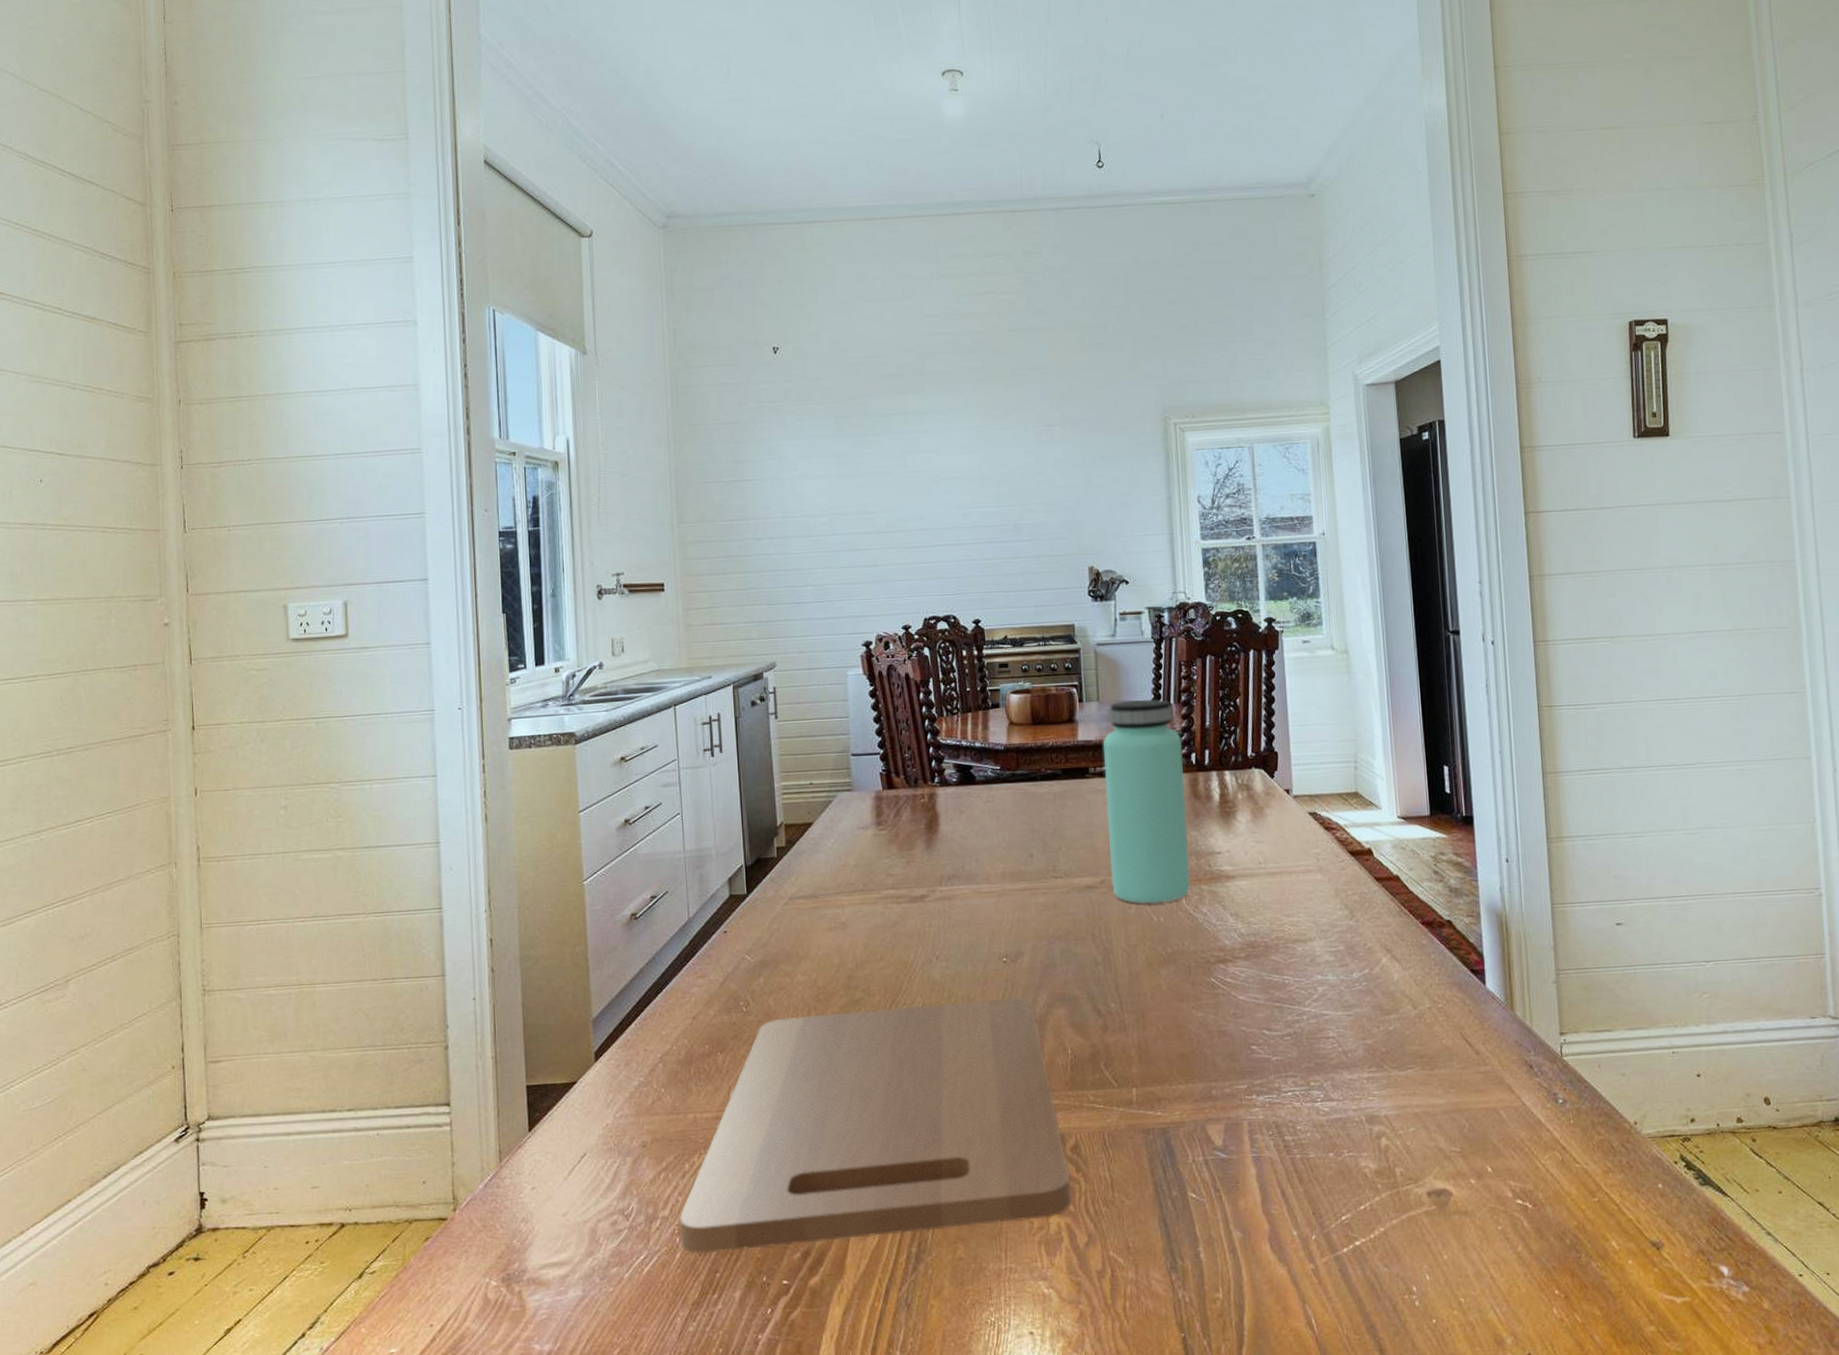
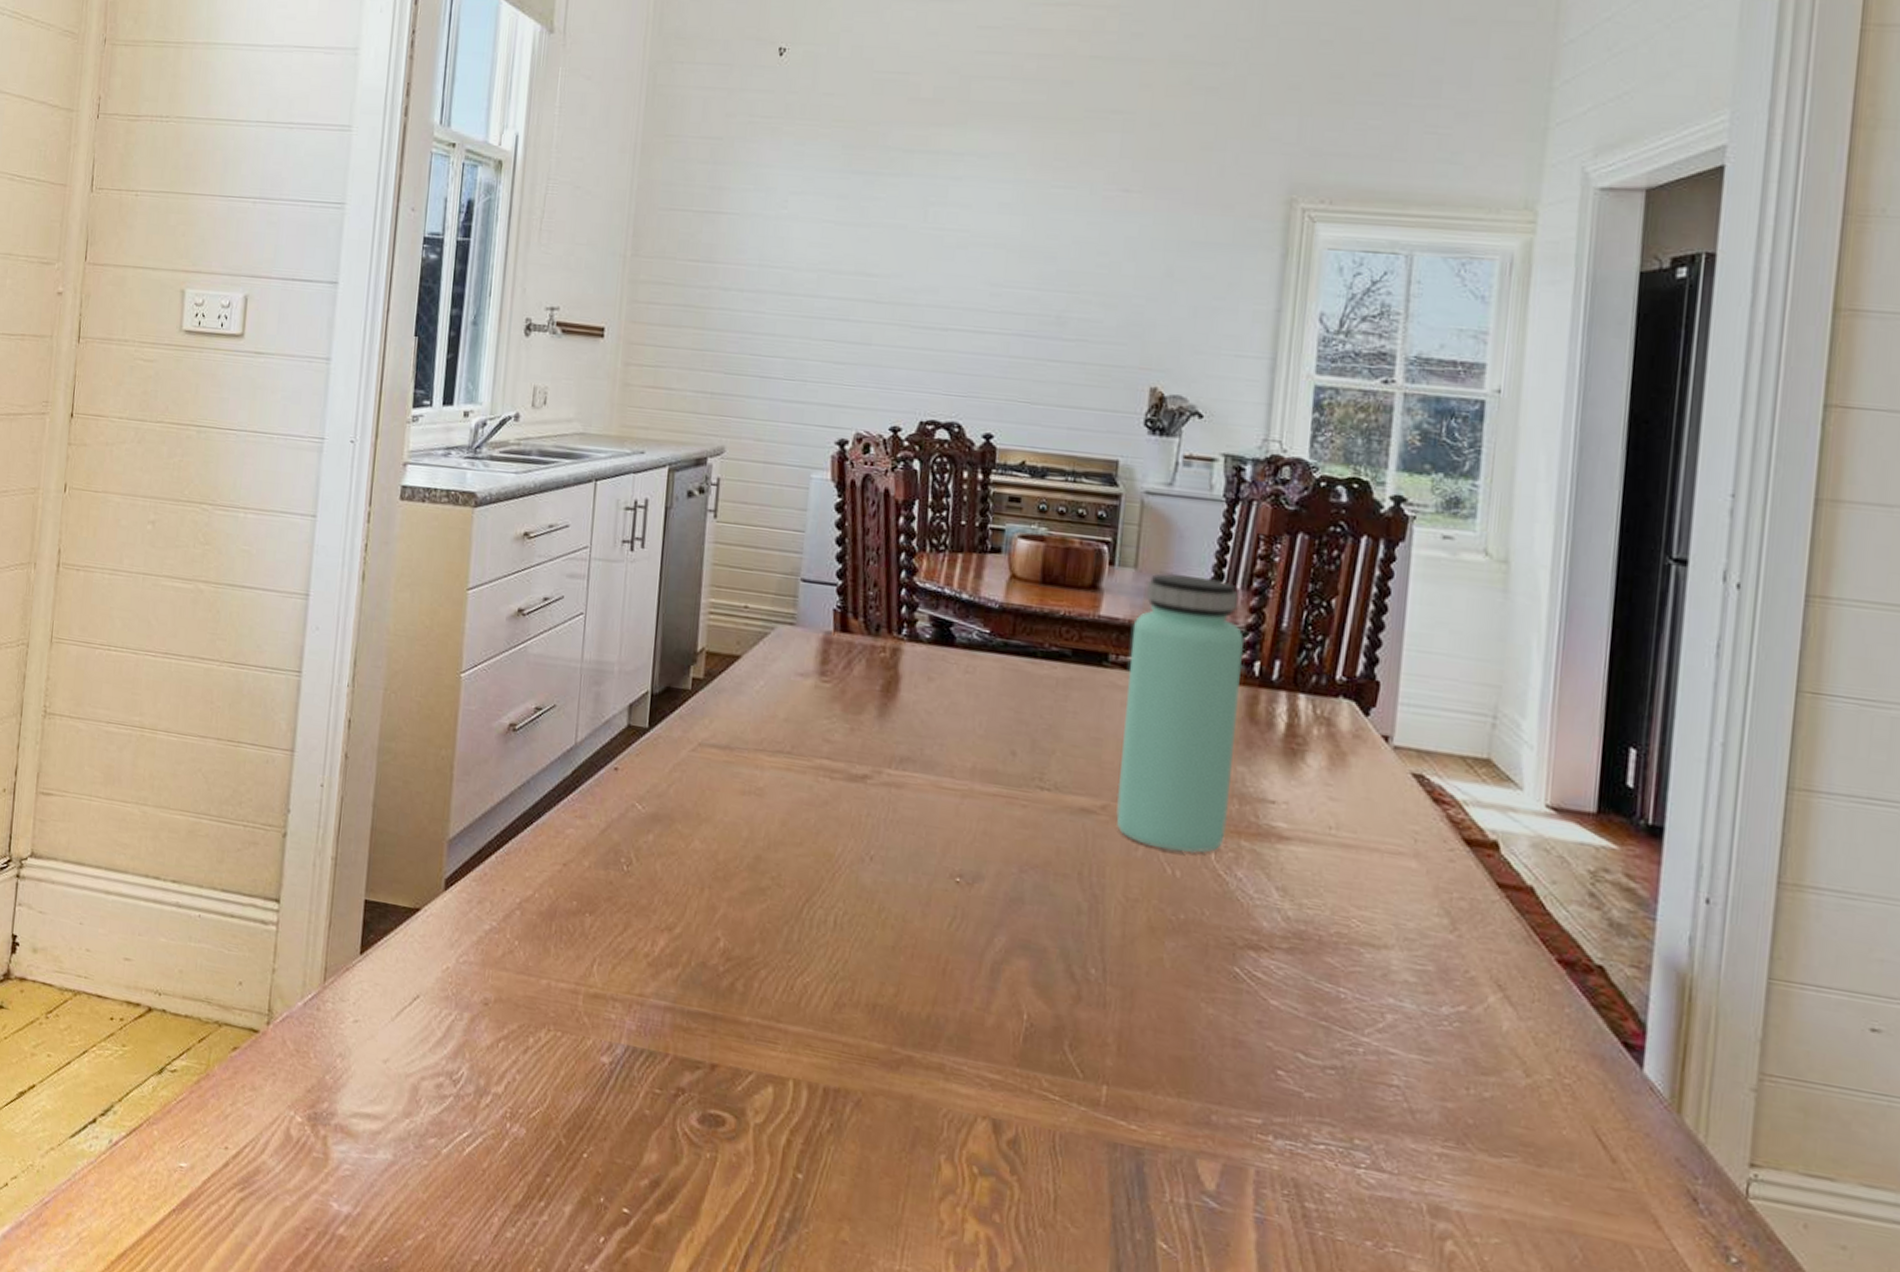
cutting board: present [679,997,1071,1253] -> none [511,888,1001,1222]

